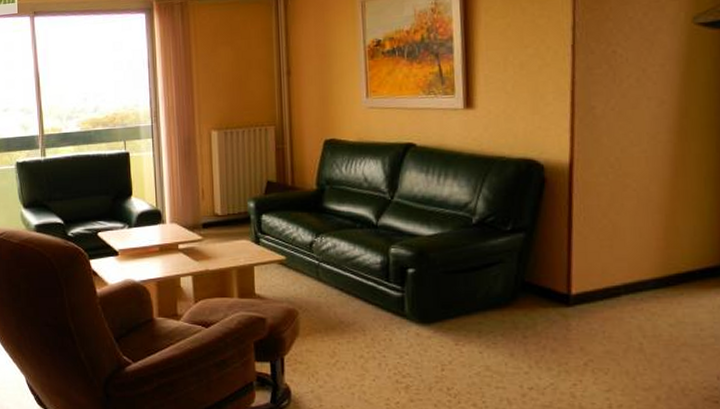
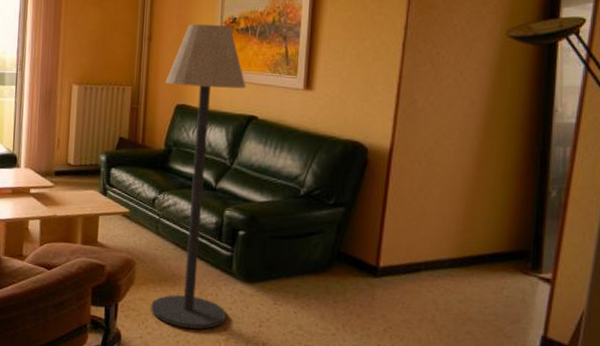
floor lamp: none [310,49,403,379] -> present [151,23,246,330]

